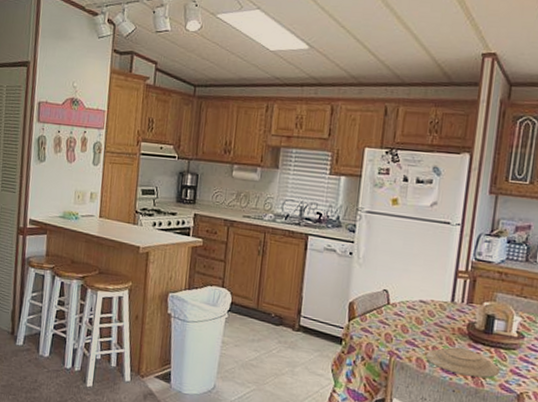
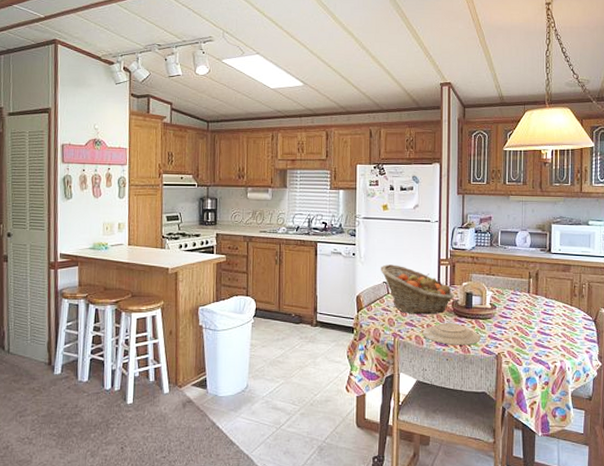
fruit basket: none [382,269,471,336] -> present [381,264,454,315]

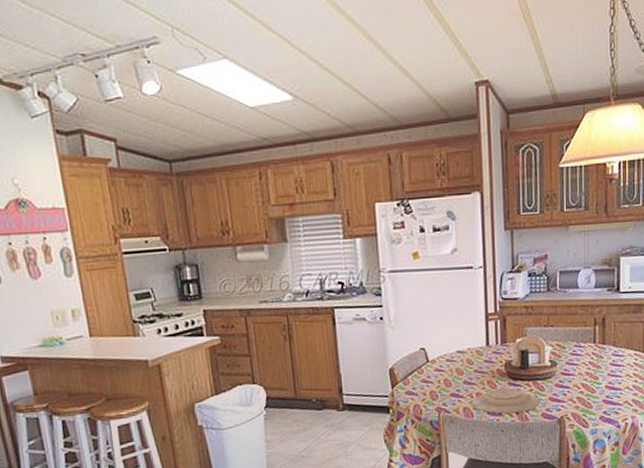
fruit basket: present [381,264,454,315] -> none [416,326,507,384]

